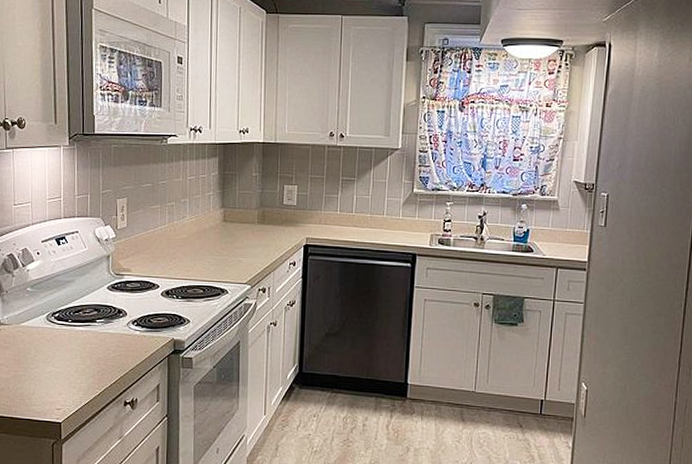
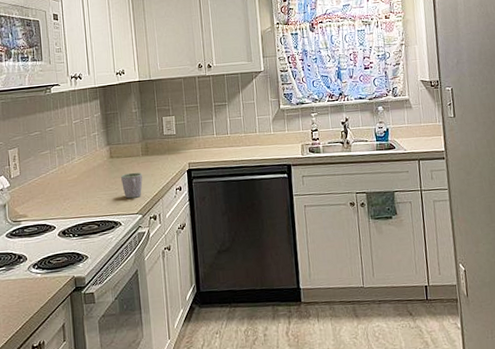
mug: none [233,240,255,267] -> present [121,172,143,199]

